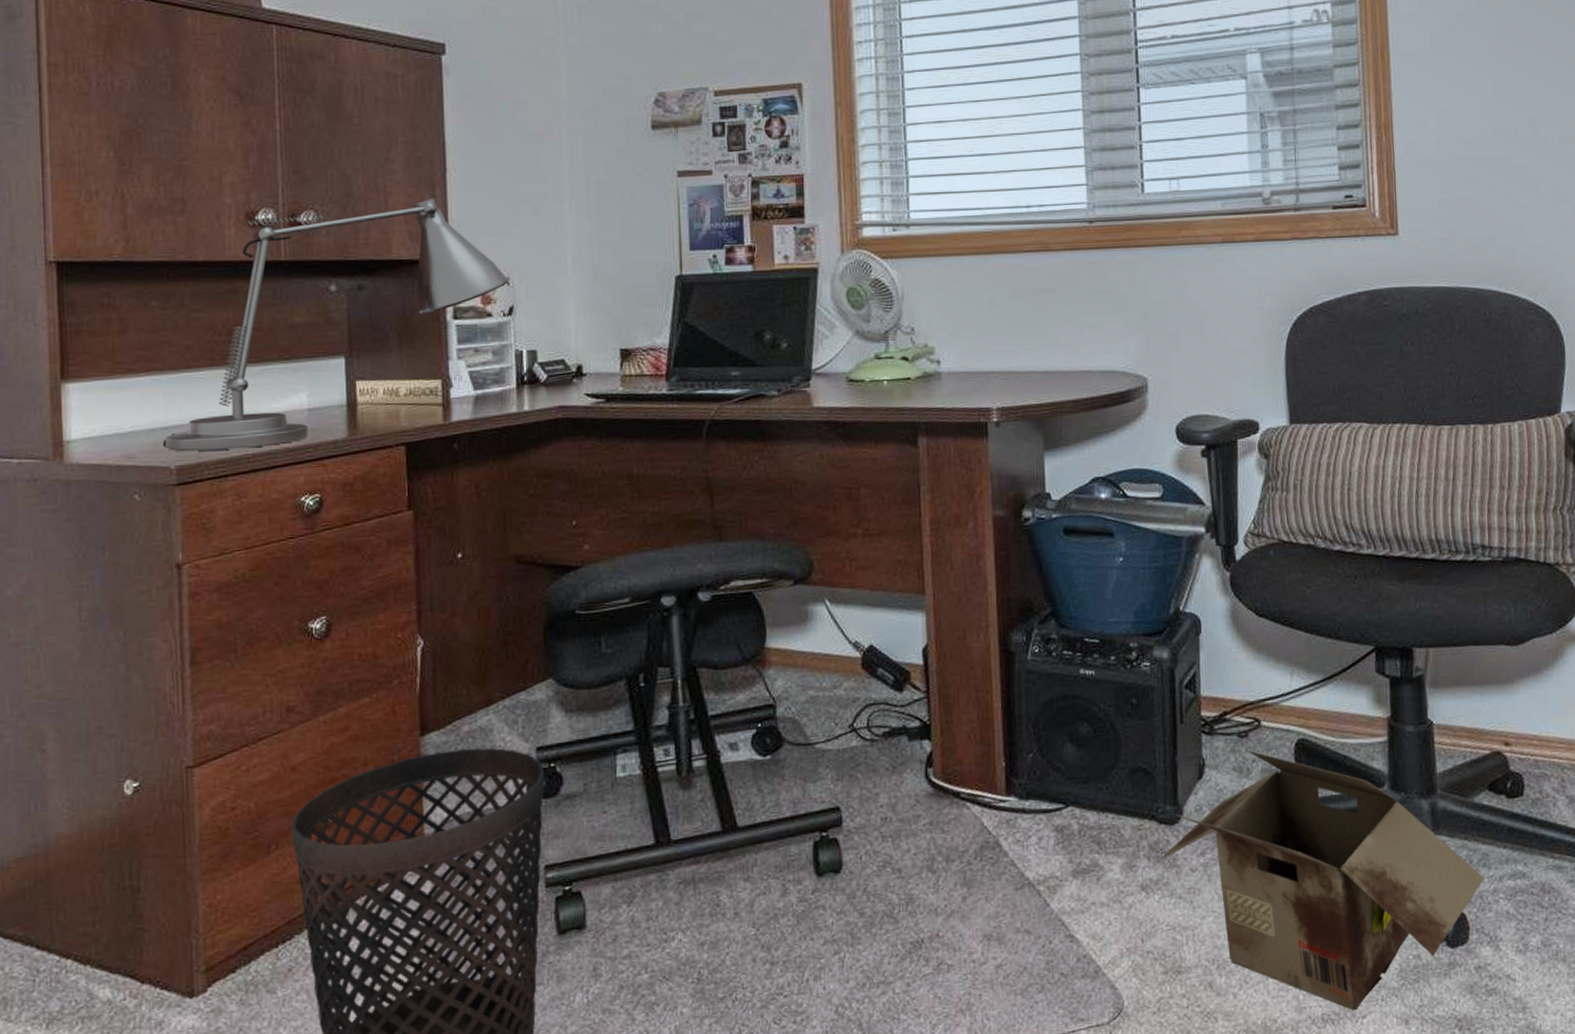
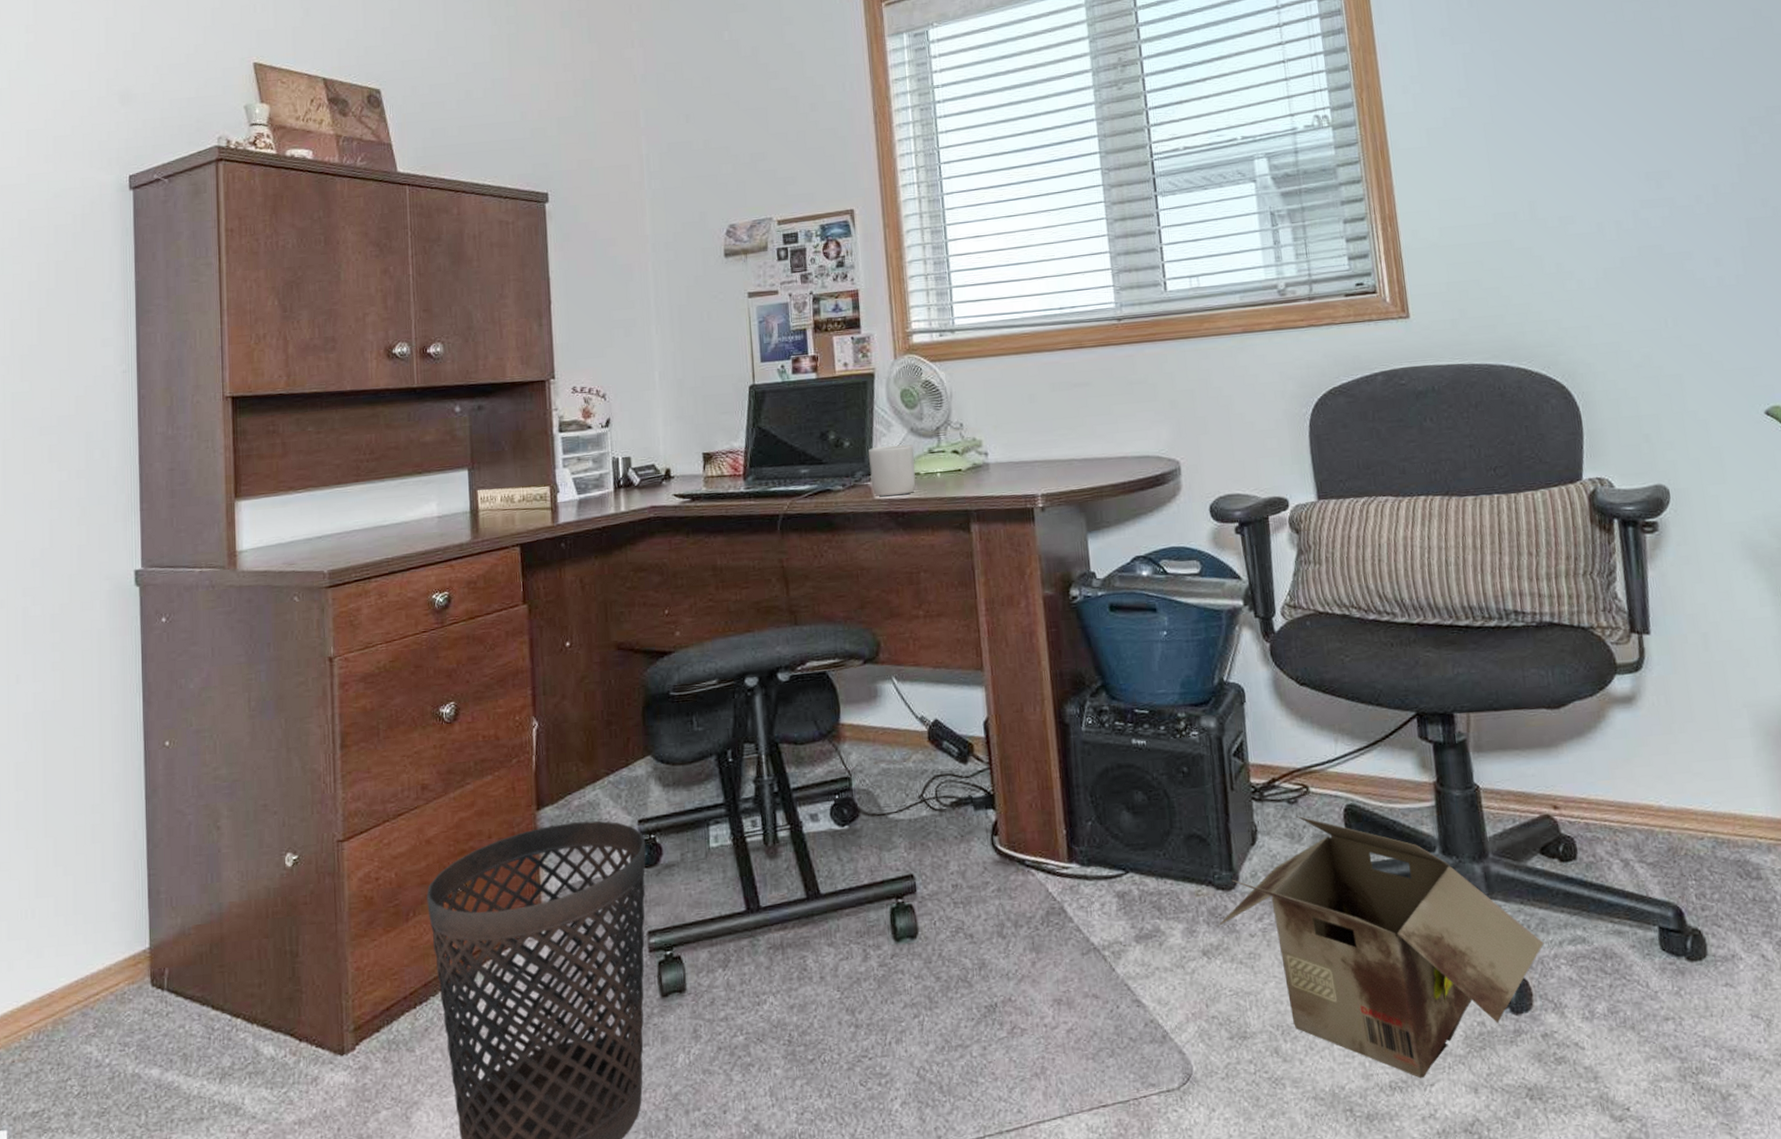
desk lamp: present [163,198,510,452] -> none [317,326,606,558]
mug: none [808,348,860,404] -> present [868,444,916,496]

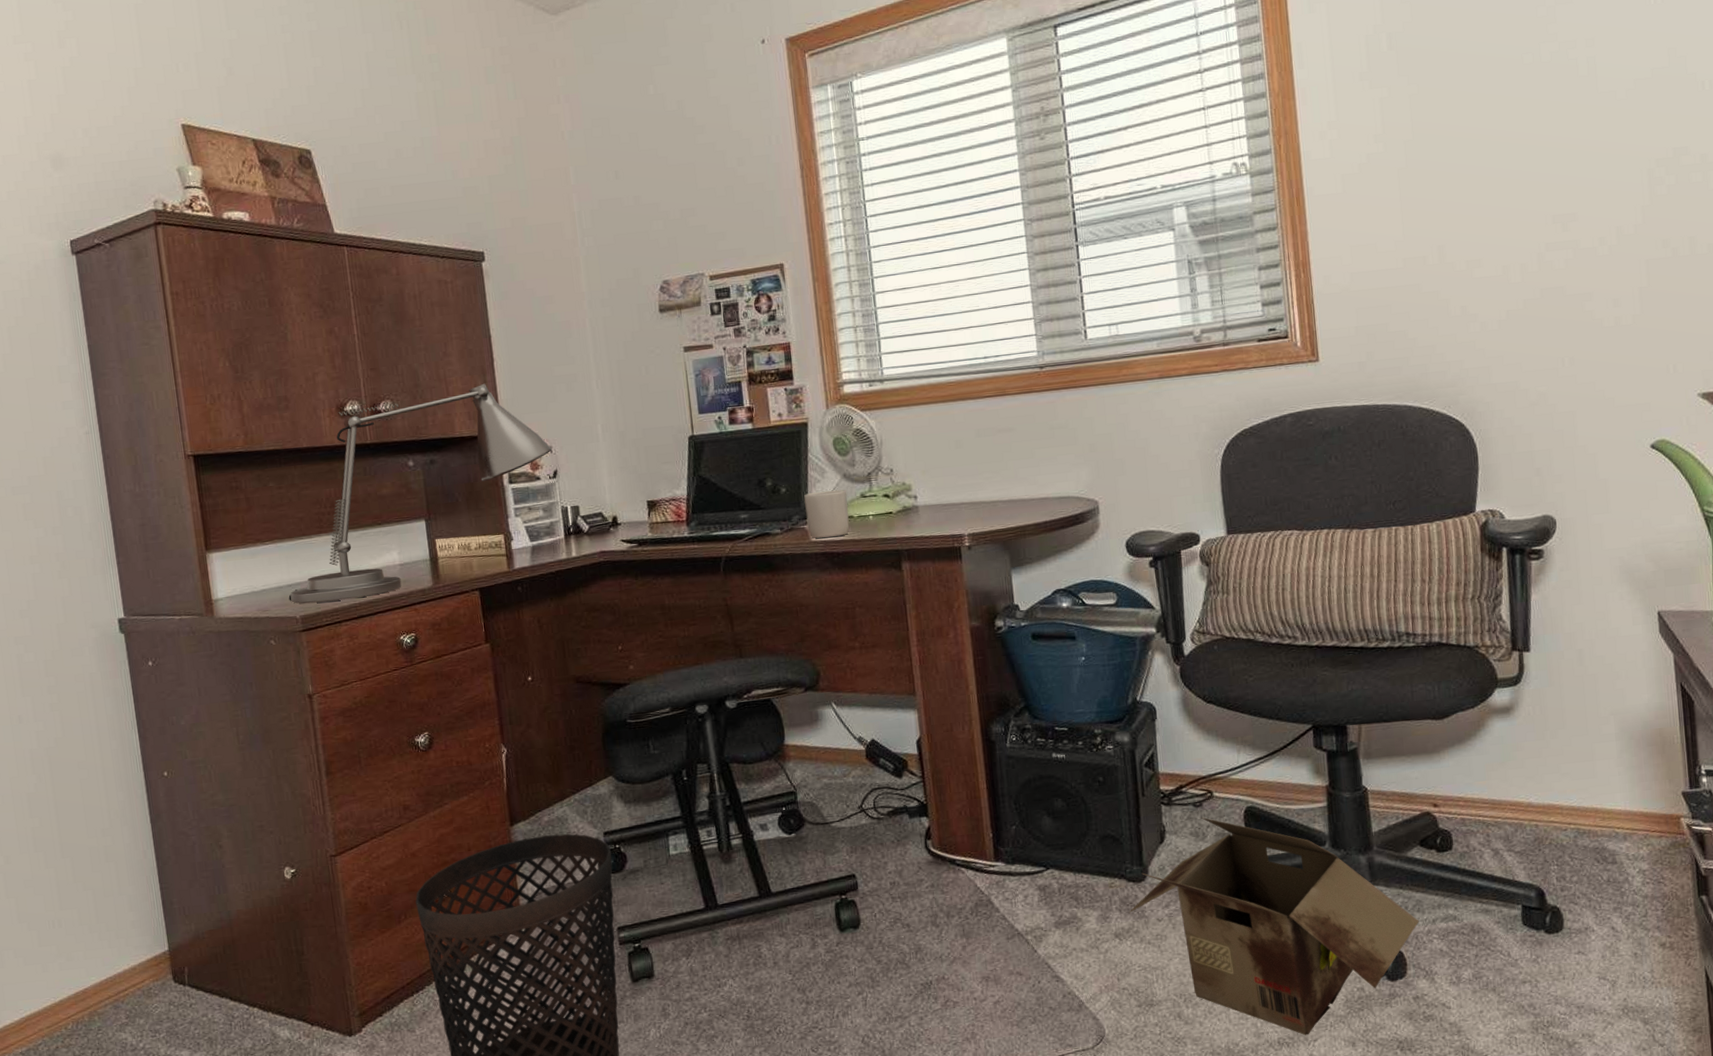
desk lamp: none [317,326,606,558] -> present [288,383,552,604]

